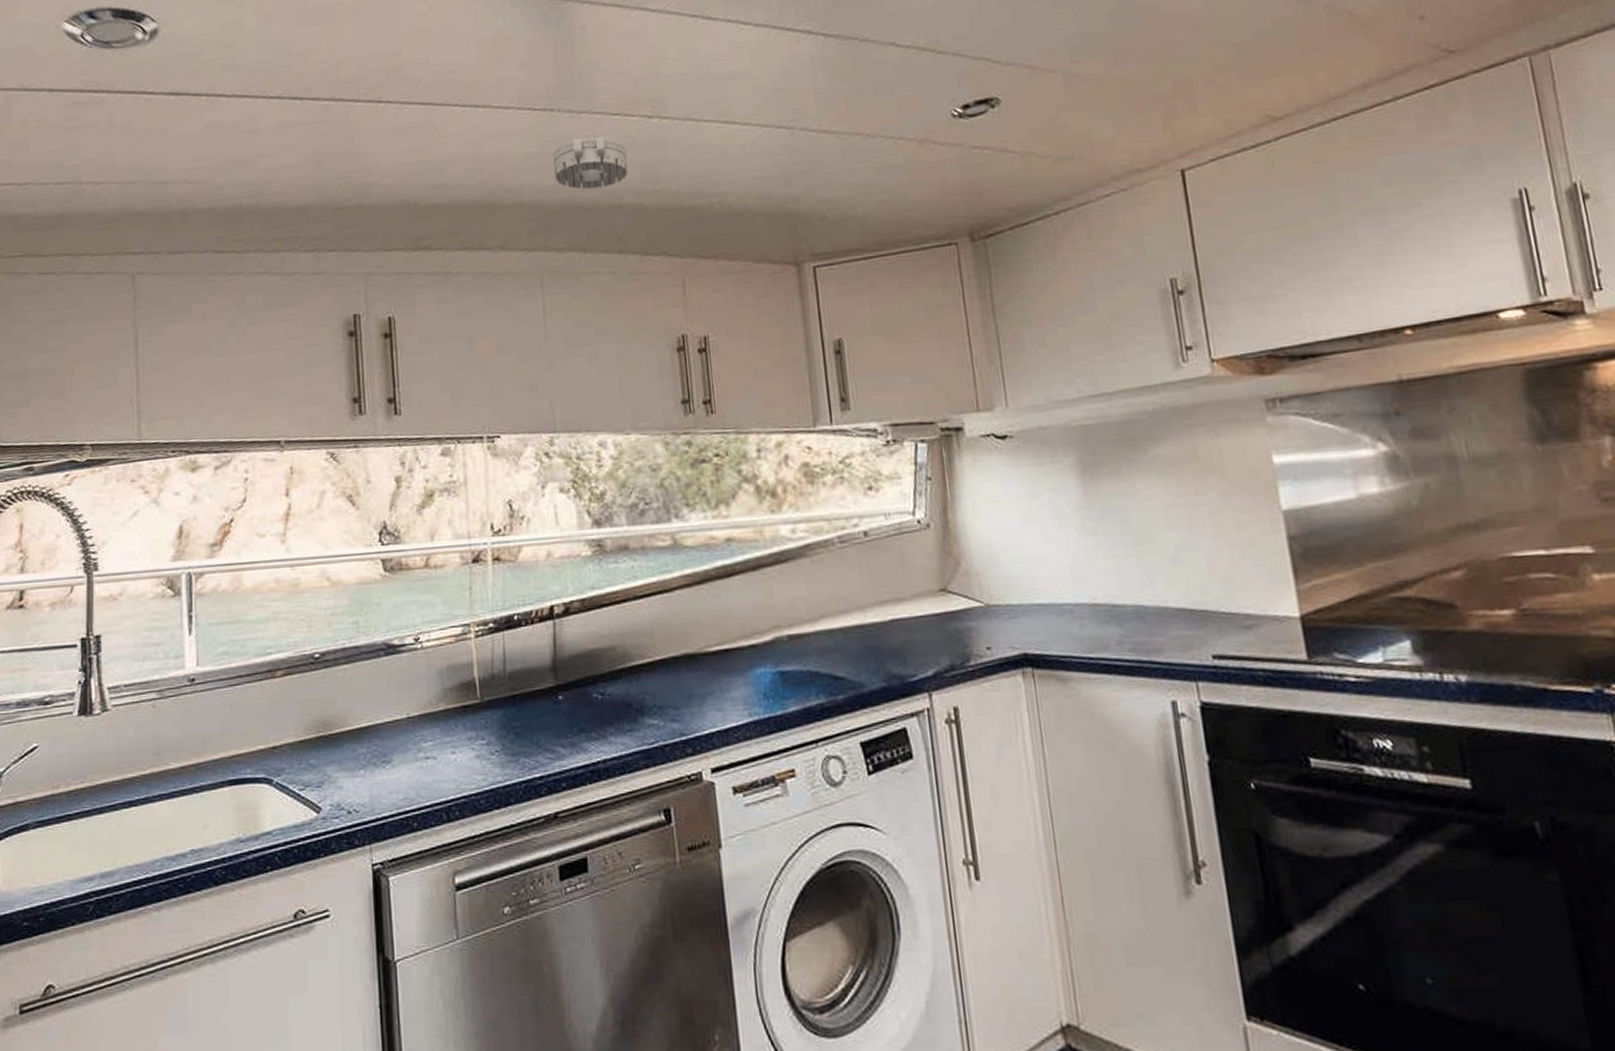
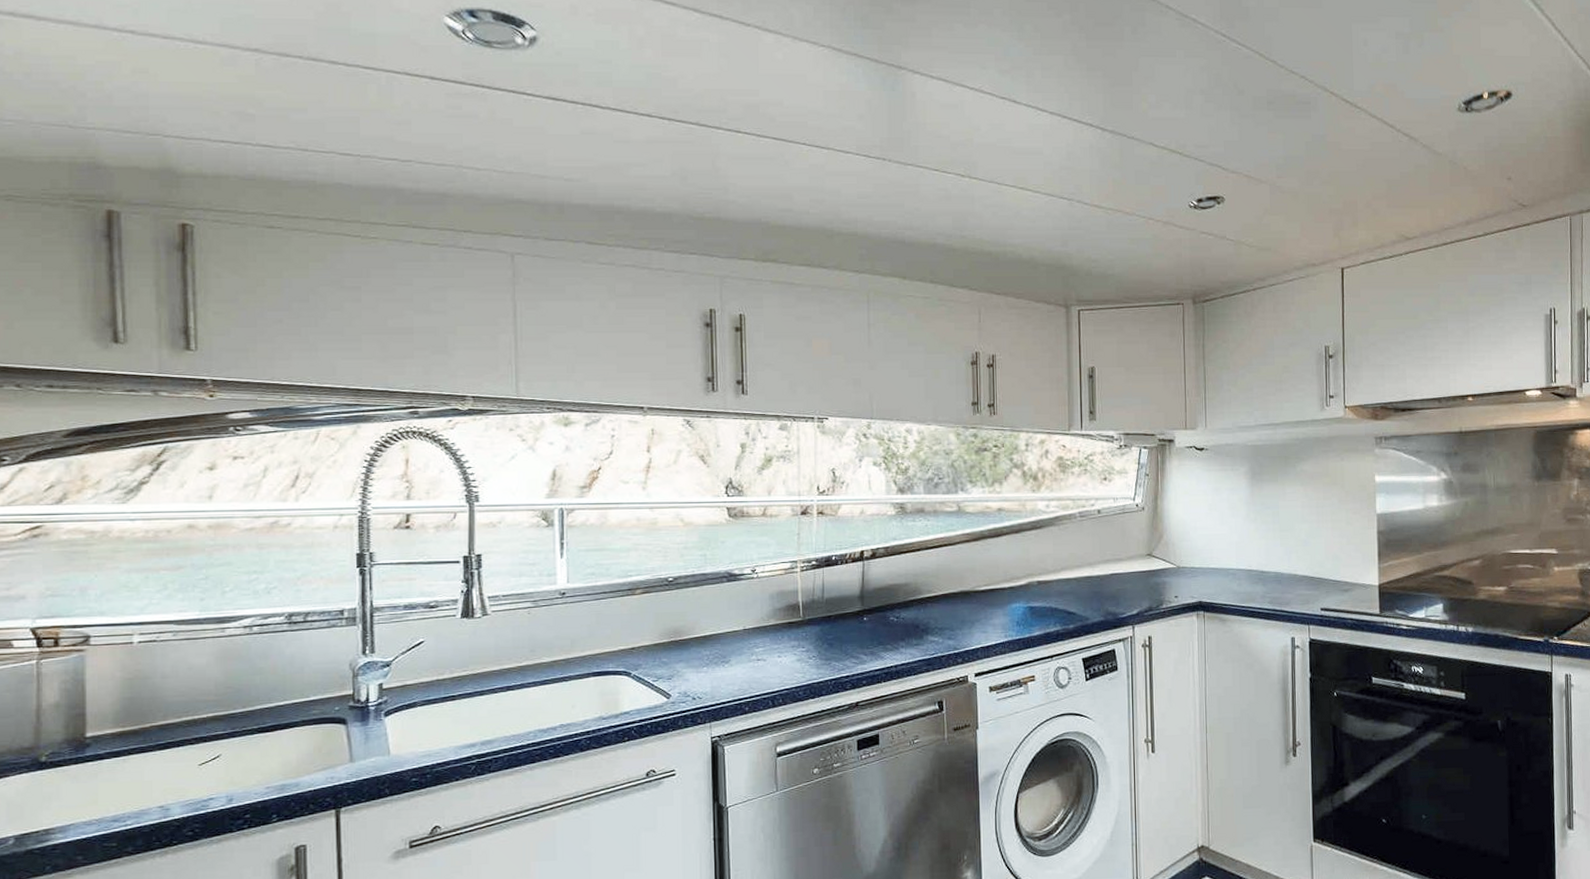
smoke detector: present [552,136,629,190] -> none [882,185,943,229]

